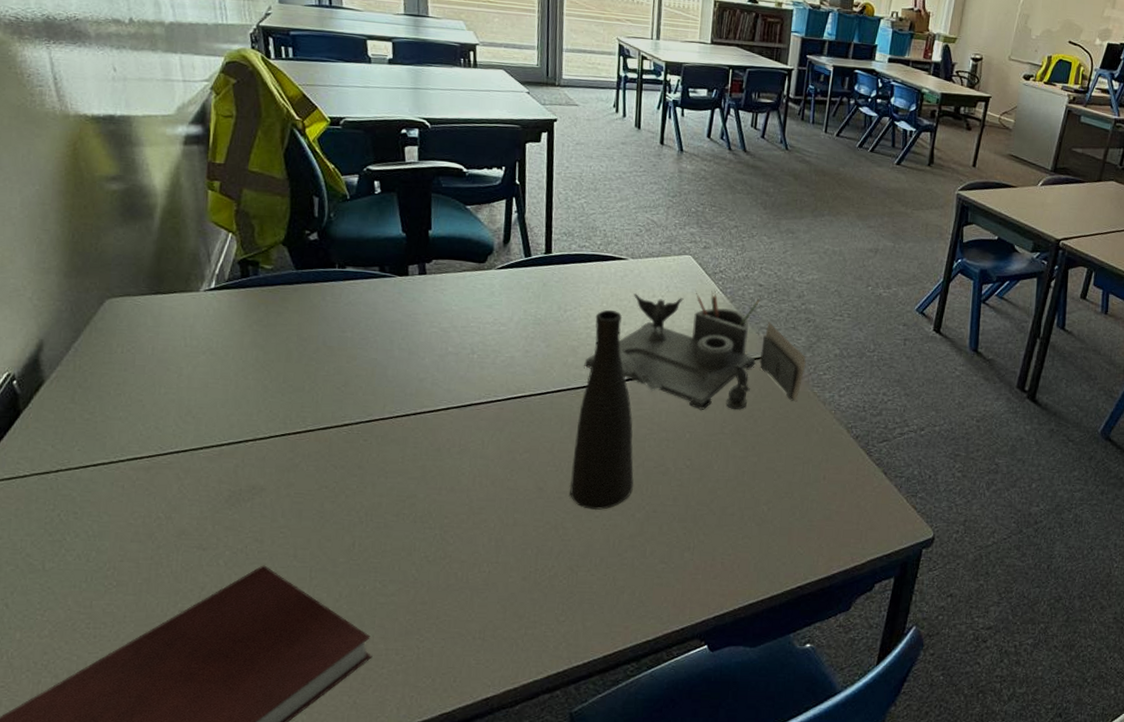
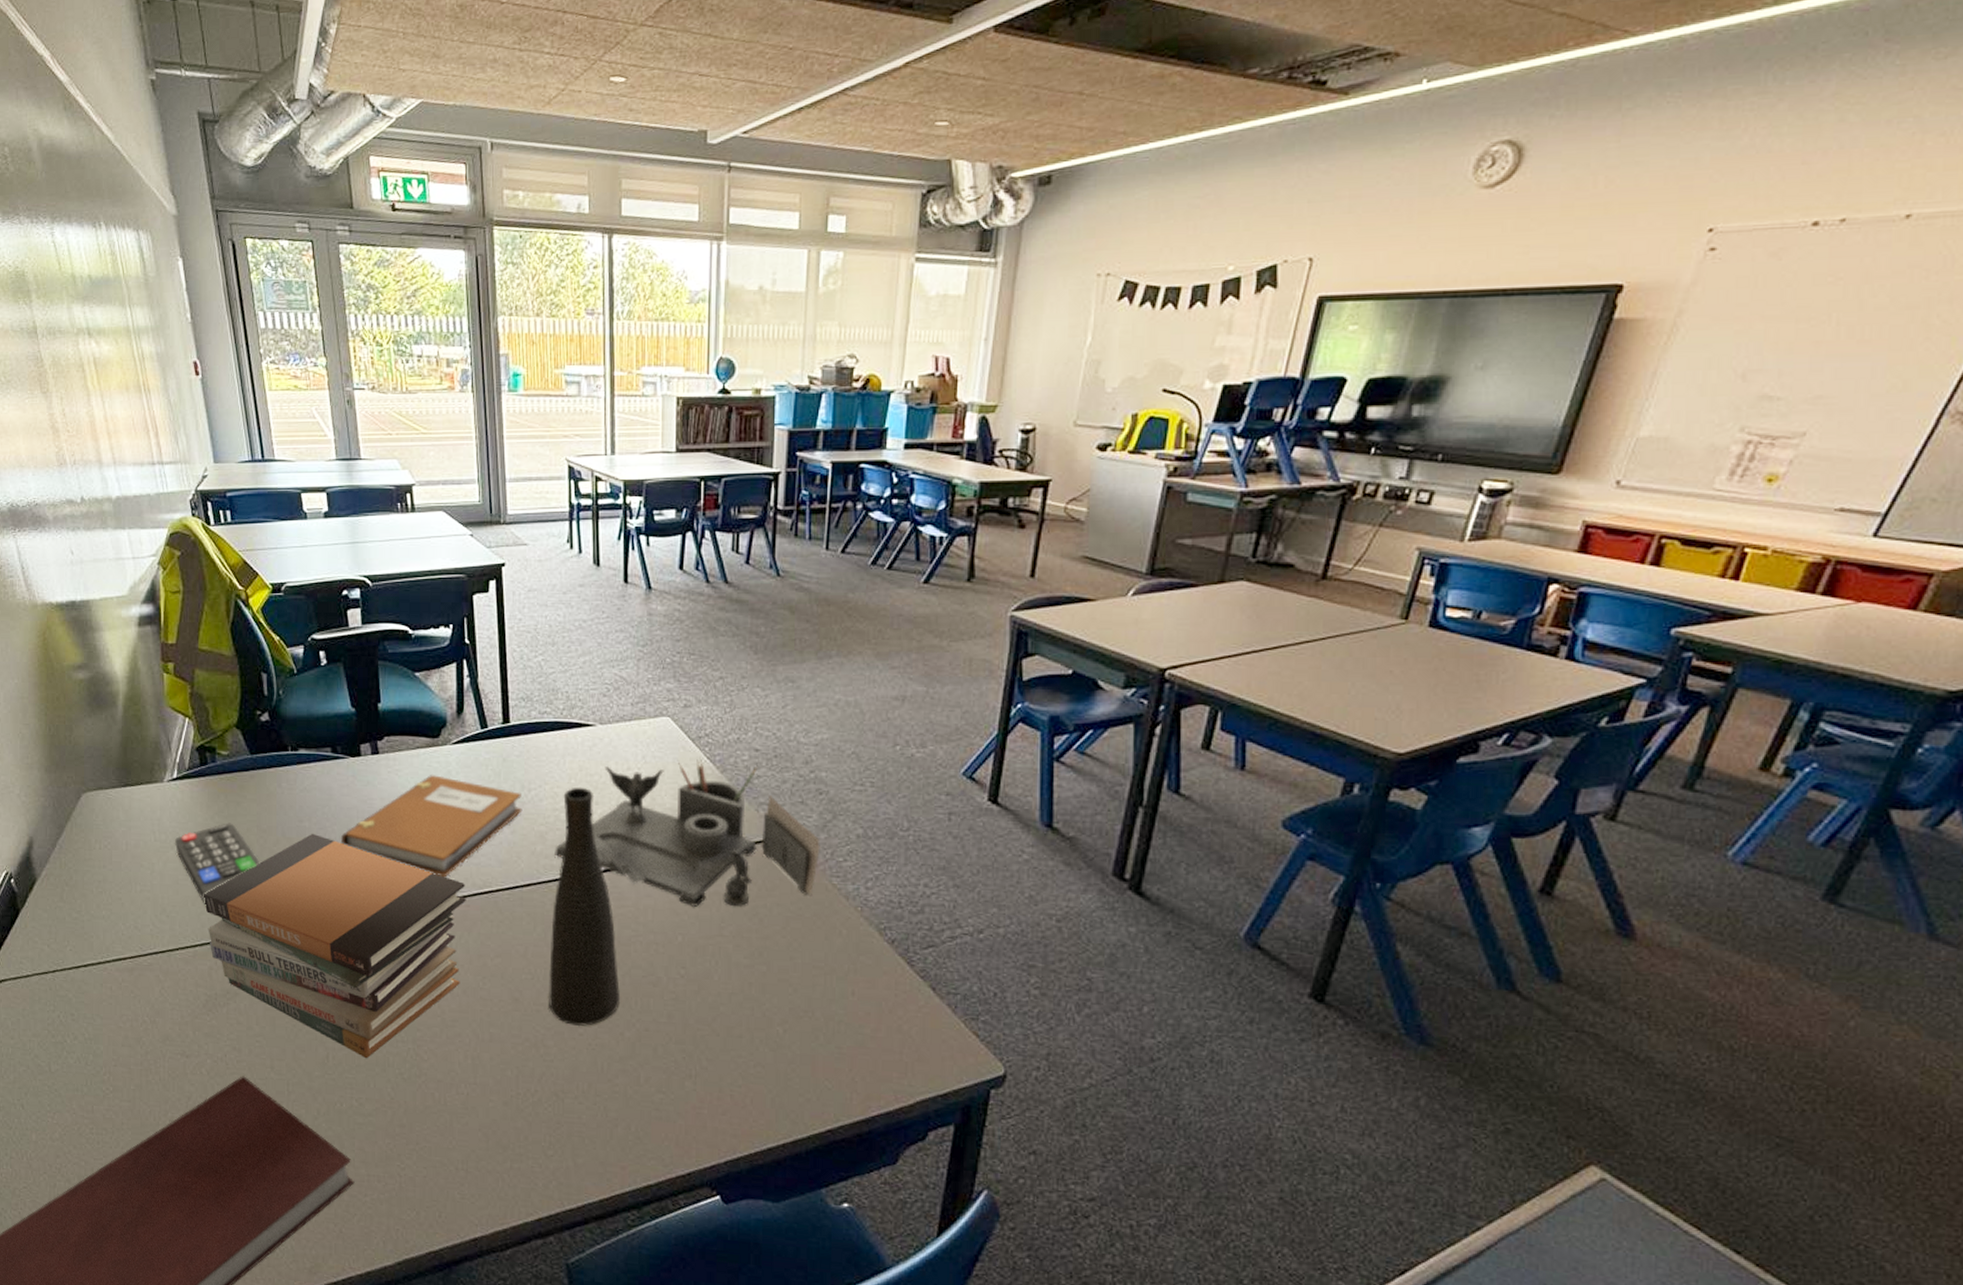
remote control: none [206,331,298,406] -> present [174,823,260,904]
book stack: none [235,342,500,545] -> present [204,833,466,1059]
notebook: none [383,295,558,384] -> present [341,775,523,878]

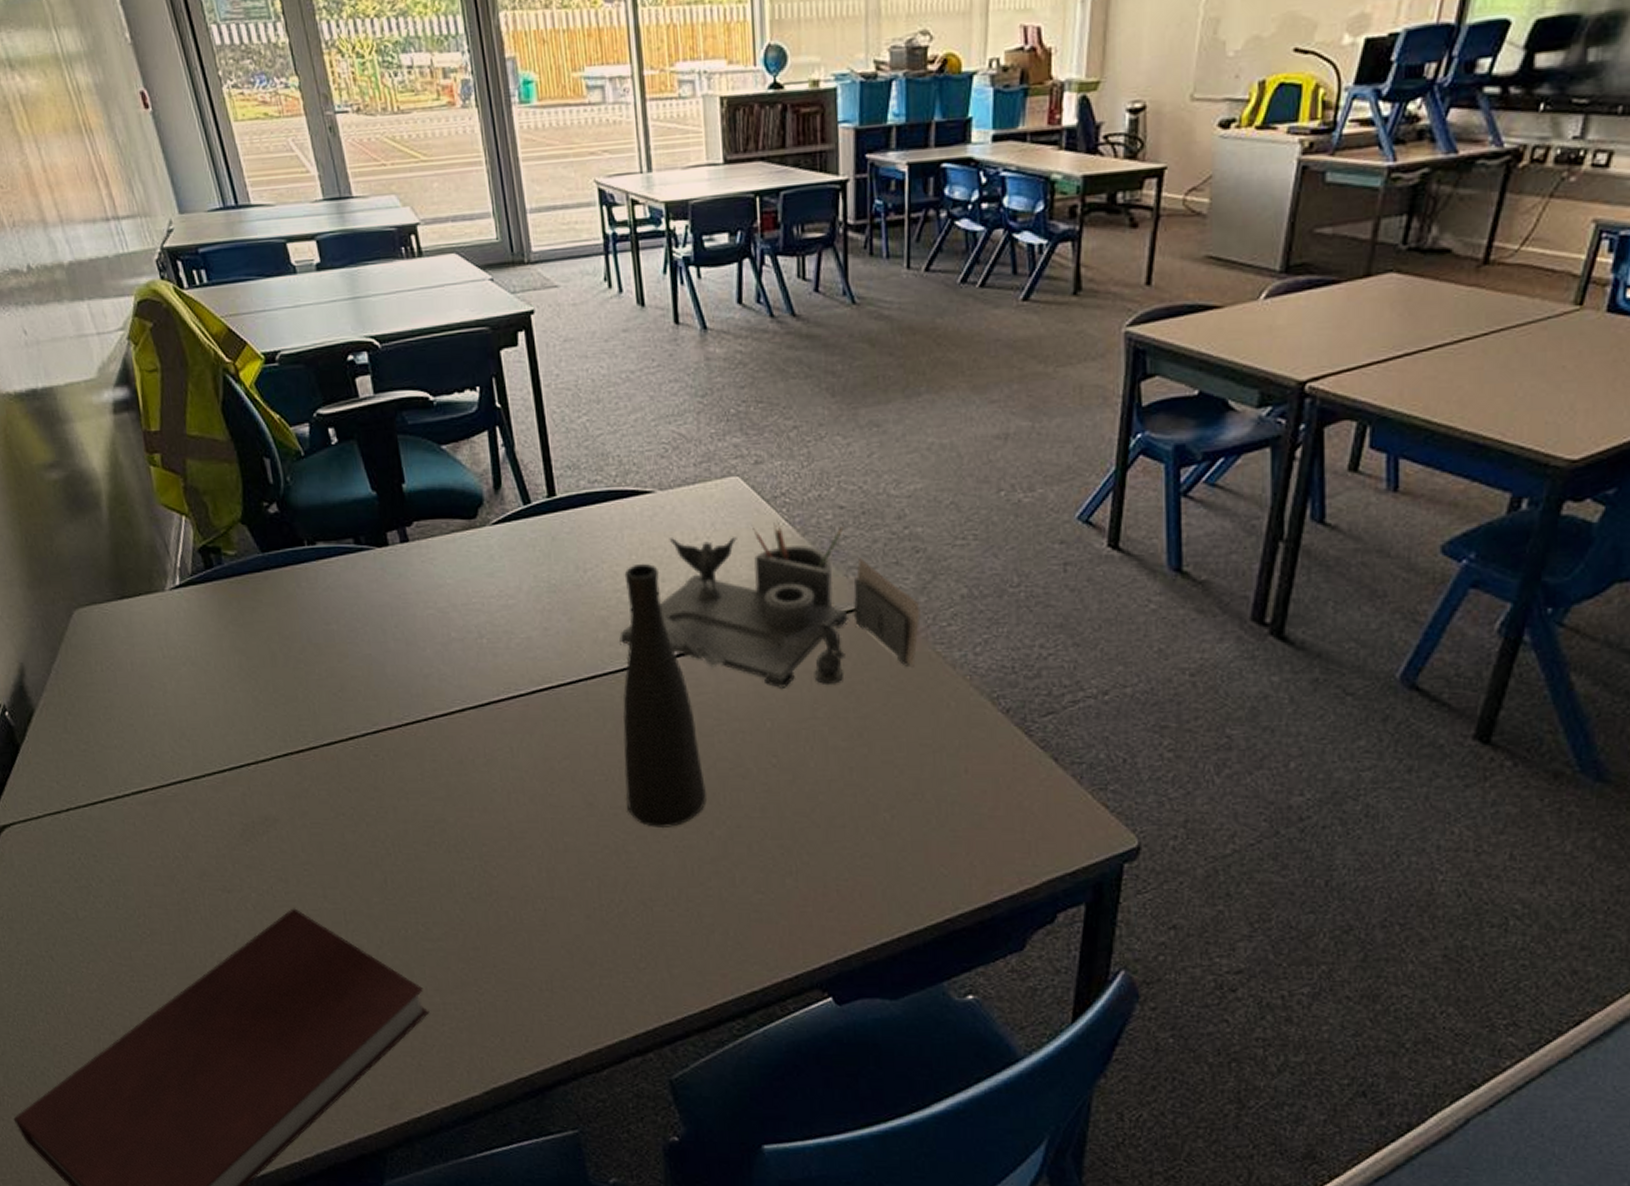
remote control: present [174,823,260,904] -> none [185,631,286,724]
book stack: present [204,833,466,1059] -> none [226,636,526,880]
notebook: present [341,775,523,878] -> none [376,561,579,676]

